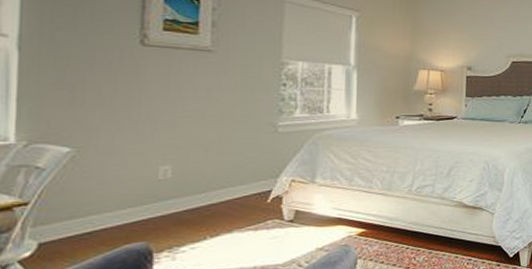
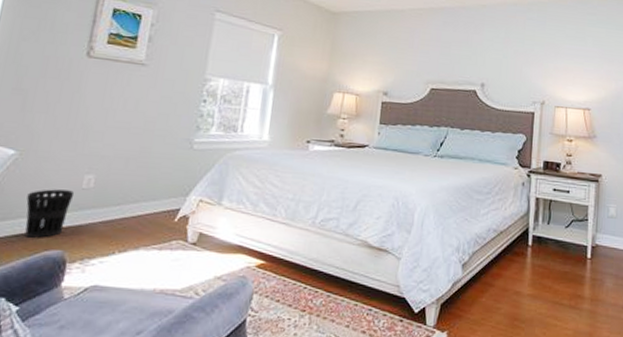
wastebasket: none [94,183,151,233] -> present [24,189,75,238]

